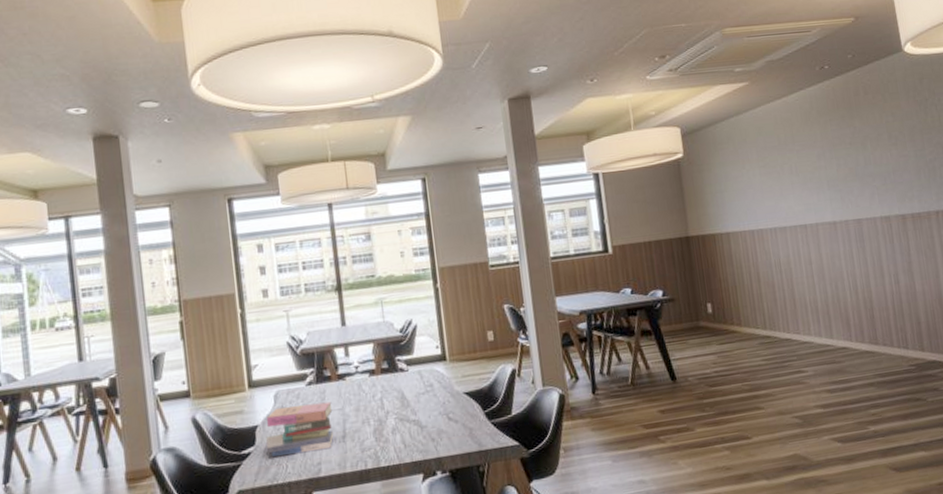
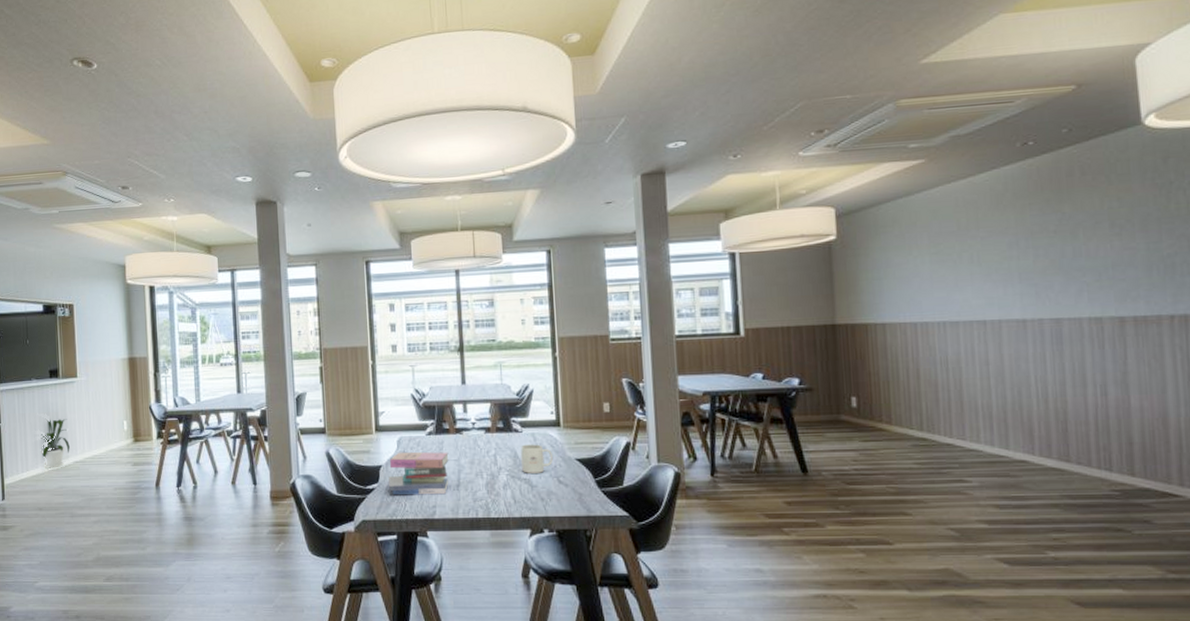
mug: none [407,381,442,414] -> present [520,444,554,473]

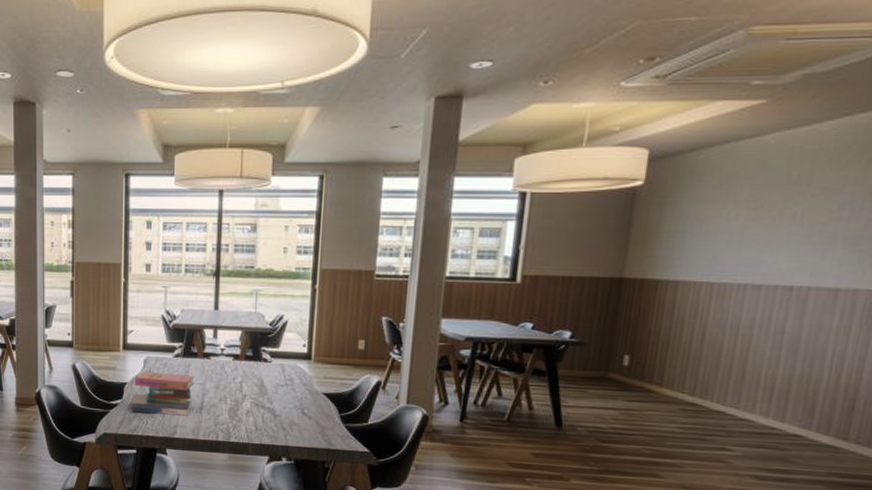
mug: present [520,444,554,473] -> none [266,374,301,404]

